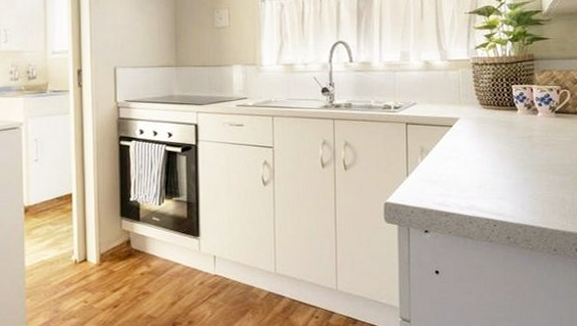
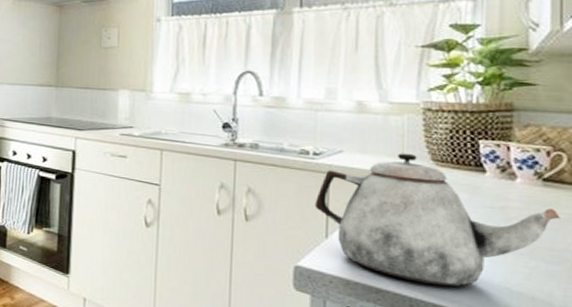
teapot: none [397,100,567,204] -> present [315,153,560,287]

